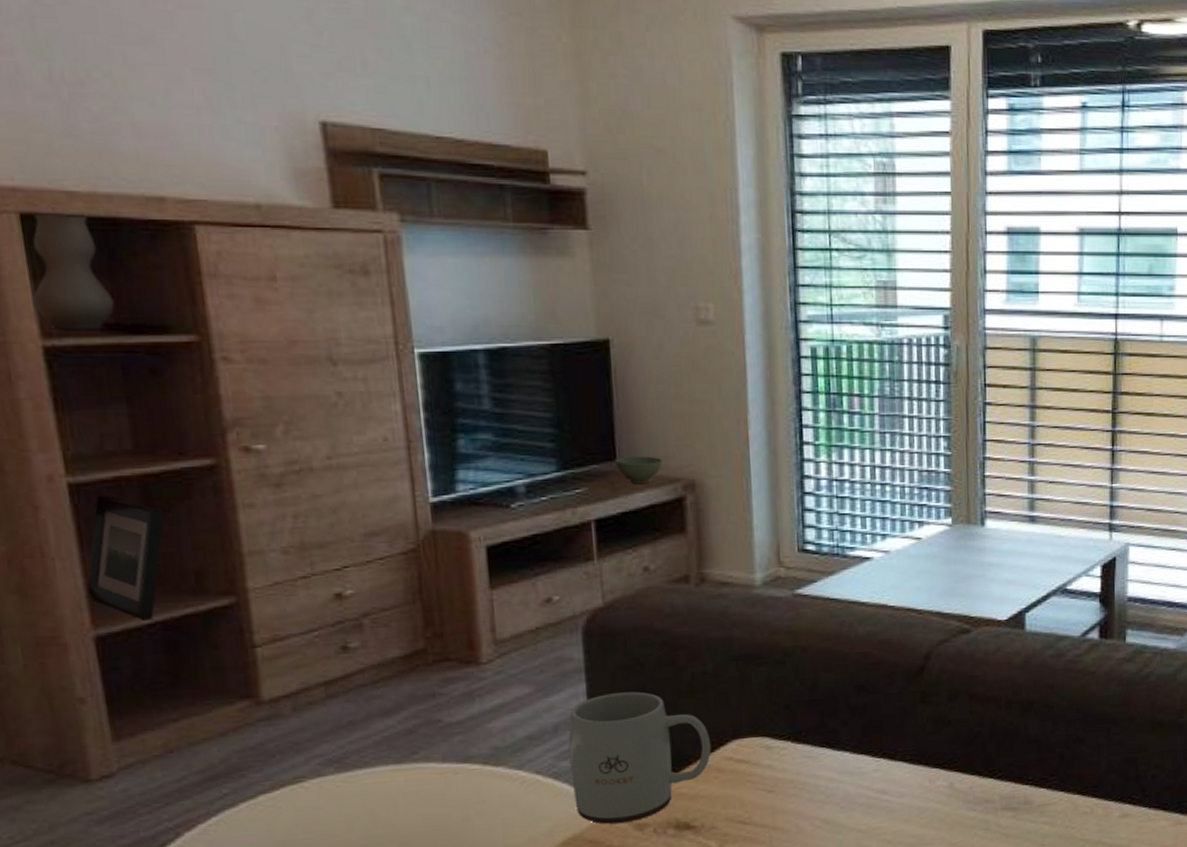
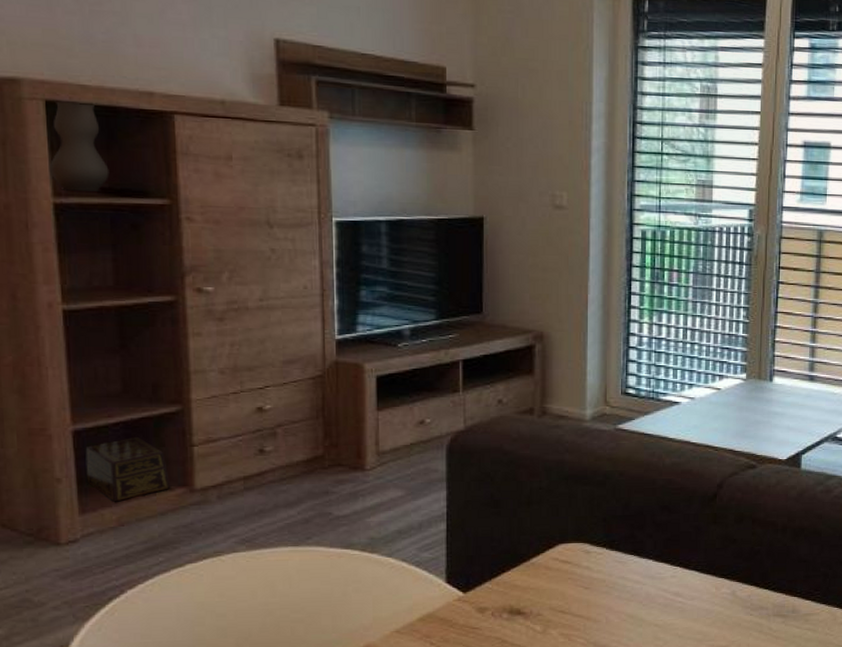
picture frame: present [86,495,164,619] -> none [69,320,133,419]
decorative box: none [113,639,231,724] -> present [85,436,171,502]
mug: present [568,691,712,824] -> none [429,500,542,606]
bowl: present [615,456,663,485] -> none [482,311,519,334]

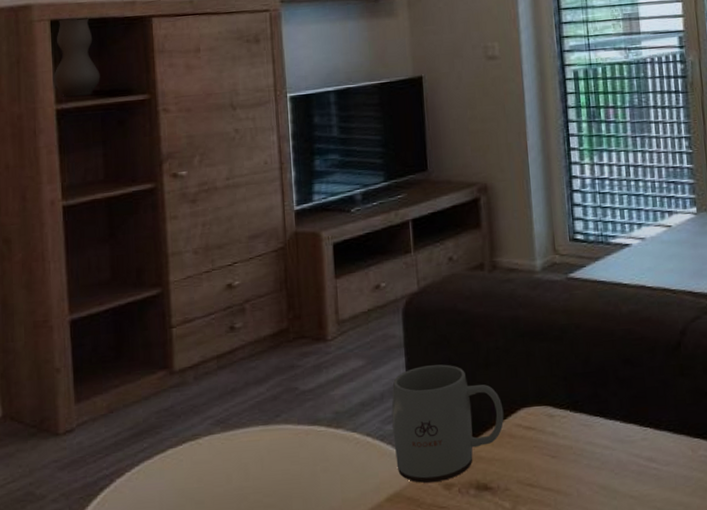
decorative box: present [85,436,171,502] -> none [80,321,154,389]
mug: none [429,500,542,606] -> present [391,364,504,483]

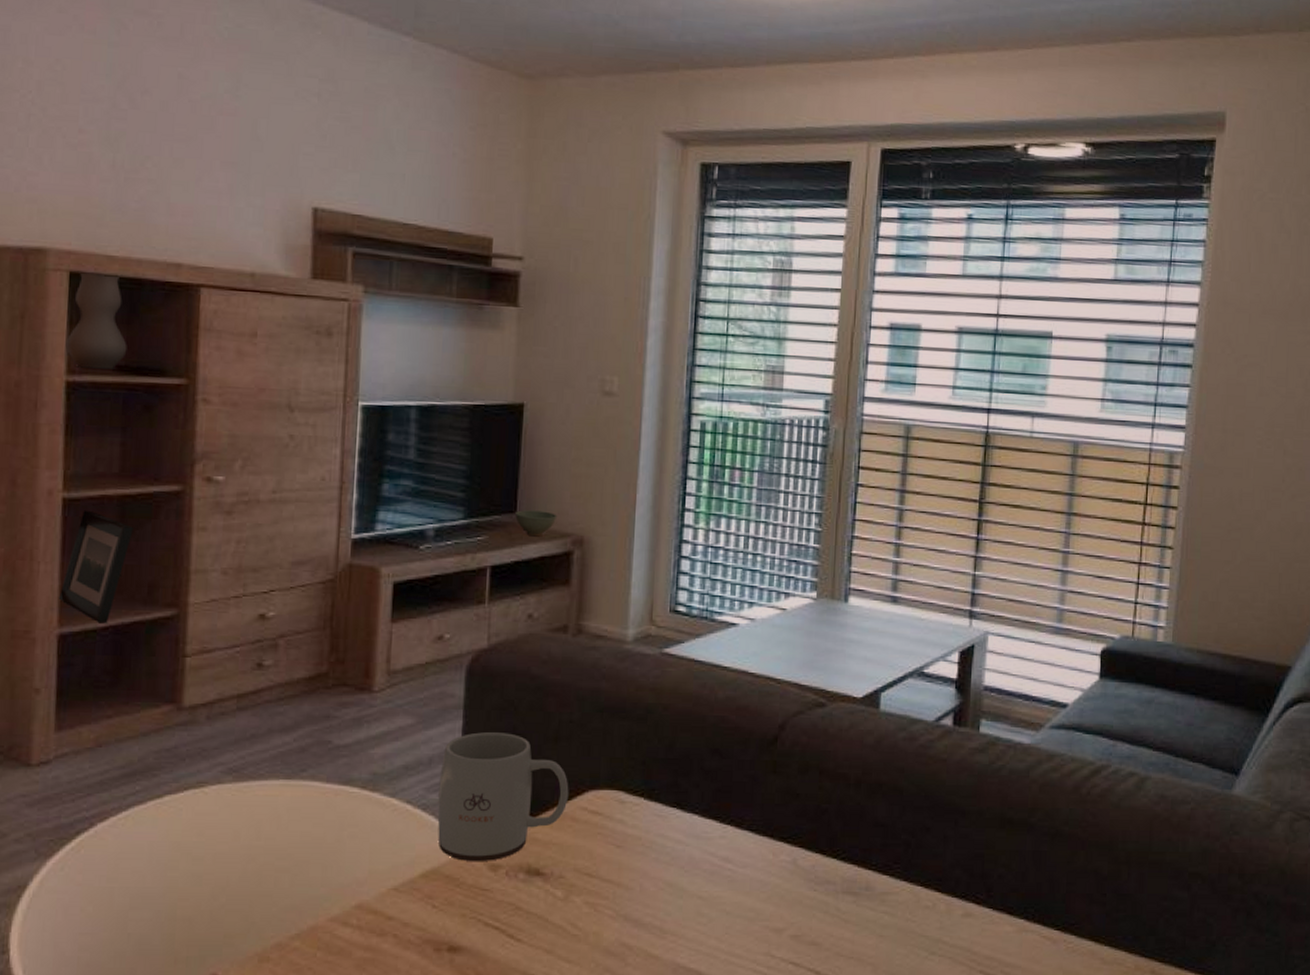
picture frame: none [68,213,120,307] -> present [59,510,133,622]
bowl: none [427,166,463,190] -> present [515,510,558,537]

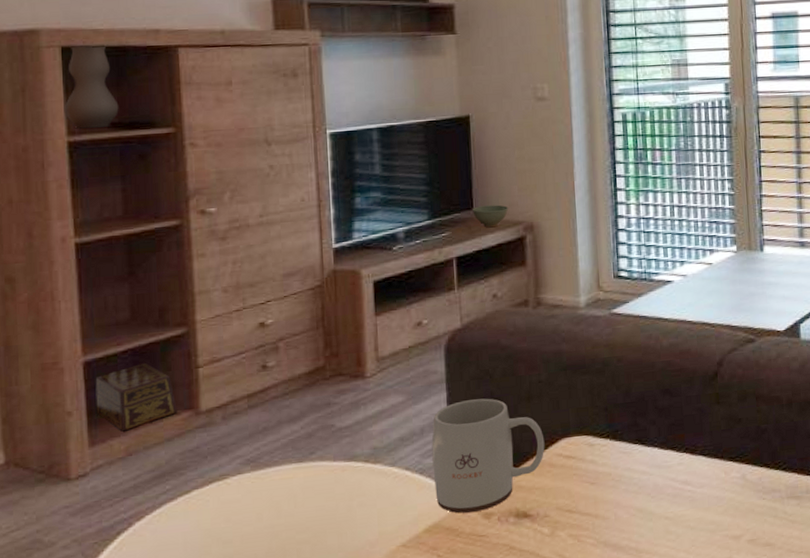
picture frame: present [59,510,133,622] -> none [81,251,140,347]
decorative box: none [67,643,158,719] -> present [95,362,178,432]

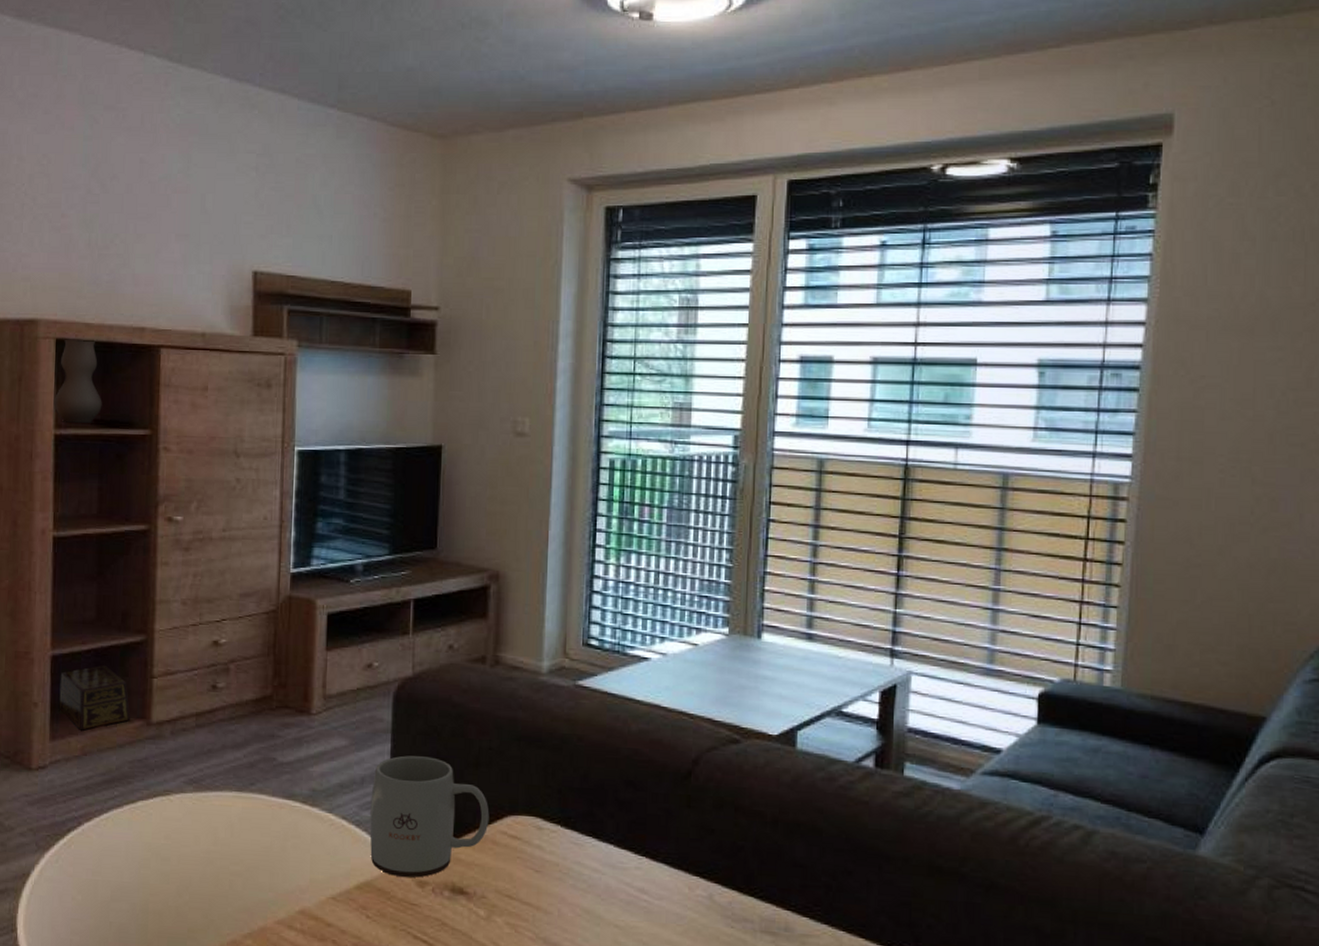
bowl: present [473,204,509,228] -> none [436,546,475,572]

